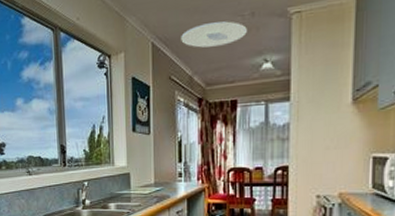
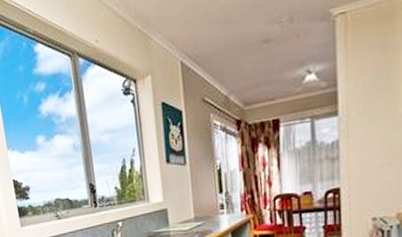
ceiling light: present [181,21,247,48] -> none [213,30,286,64]

